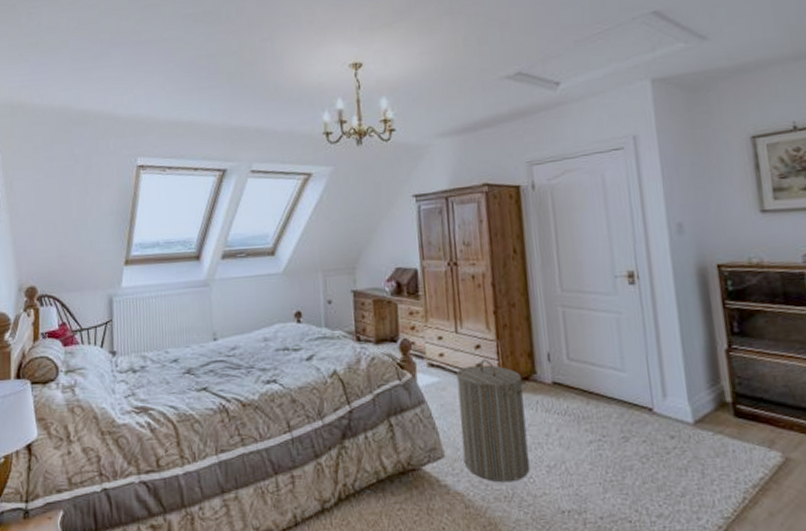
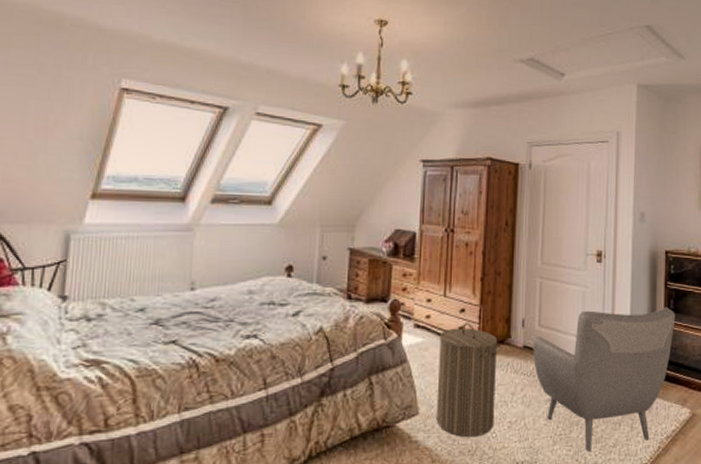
armchair: none [563,330,744,502] -> present [533,307,675,452]

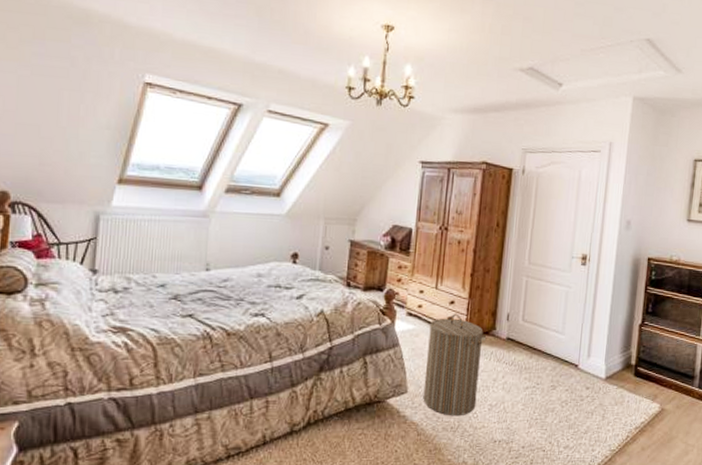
armchair: present [533,307,675,452] -> none [515,309,653,436]

